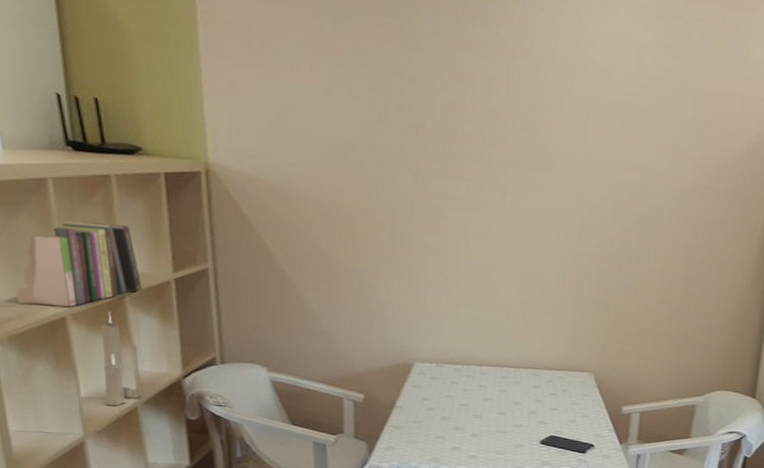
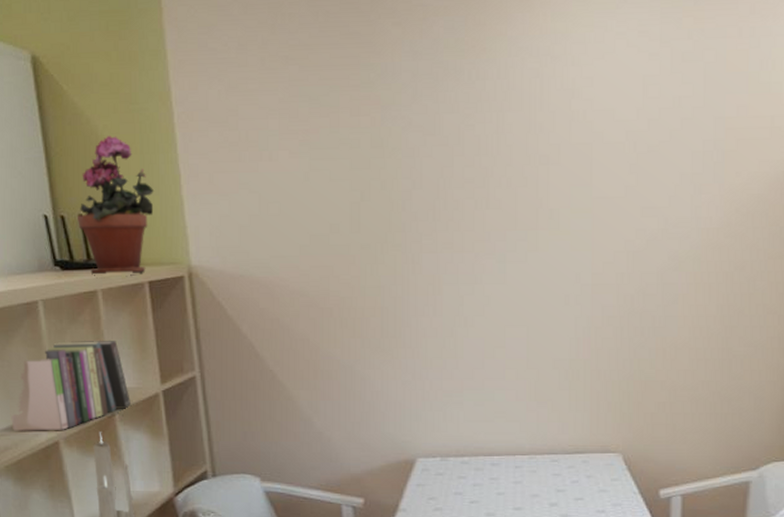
potted plant: none [91,23,174,166] -> present [76,136,155,276]

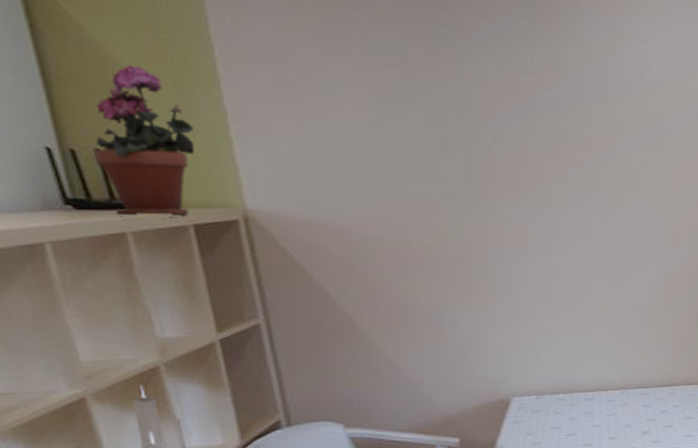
books: present [10,340,131,431] -> none [13,286,179,389]

